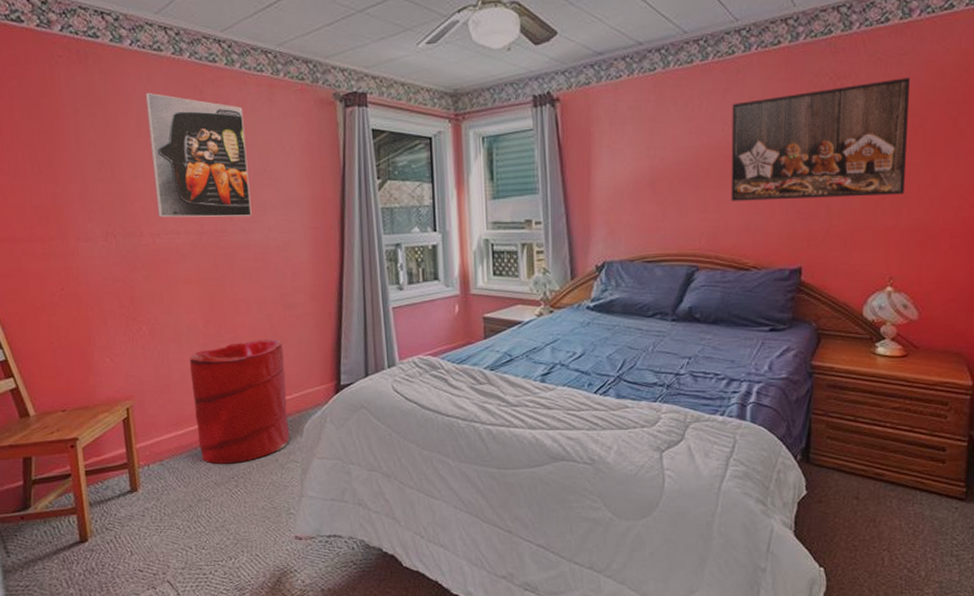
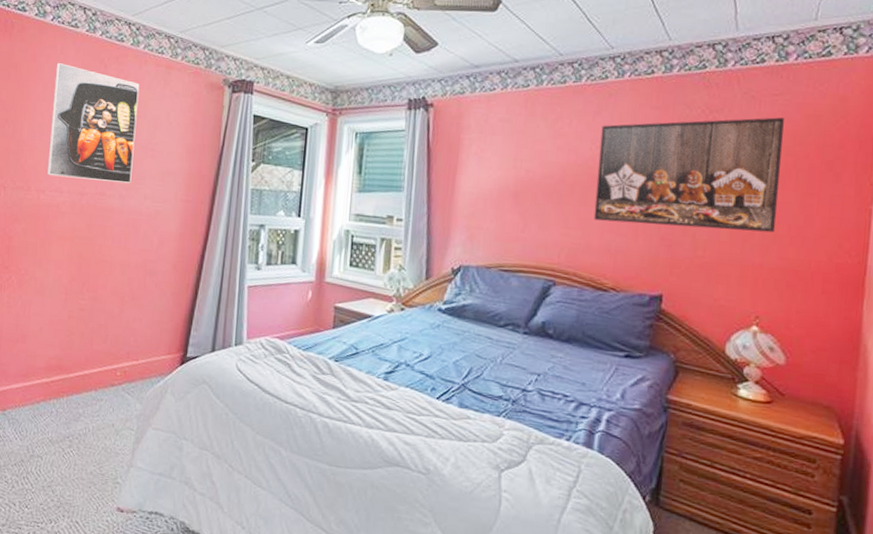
laundry hamper: present [189,338,290,464] -> none [42,301,139,423]

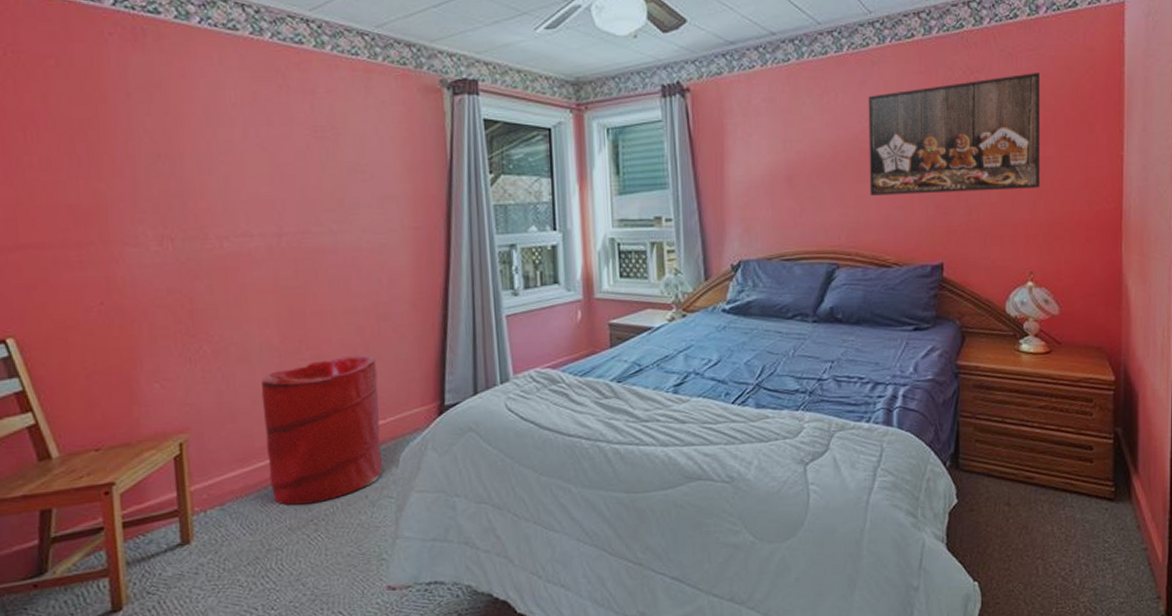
laundry hamper: none [42,301,139,423] -> present [261,354,384,505]
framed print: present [47,63,140,184] -> none [215,77,342,218]

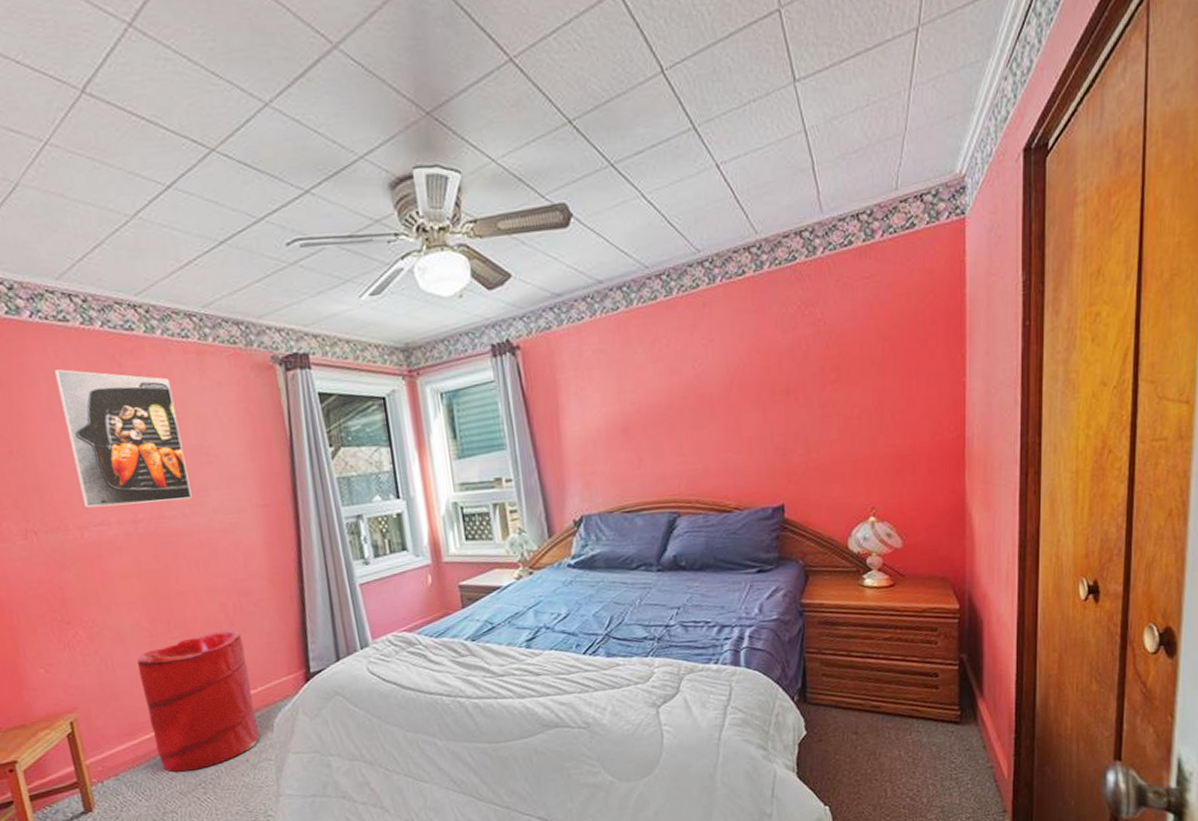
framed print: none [215,77,342,218] -> present [53,369,192,509]
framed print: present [868,72,1041,196] -> none [701,301,881,442]

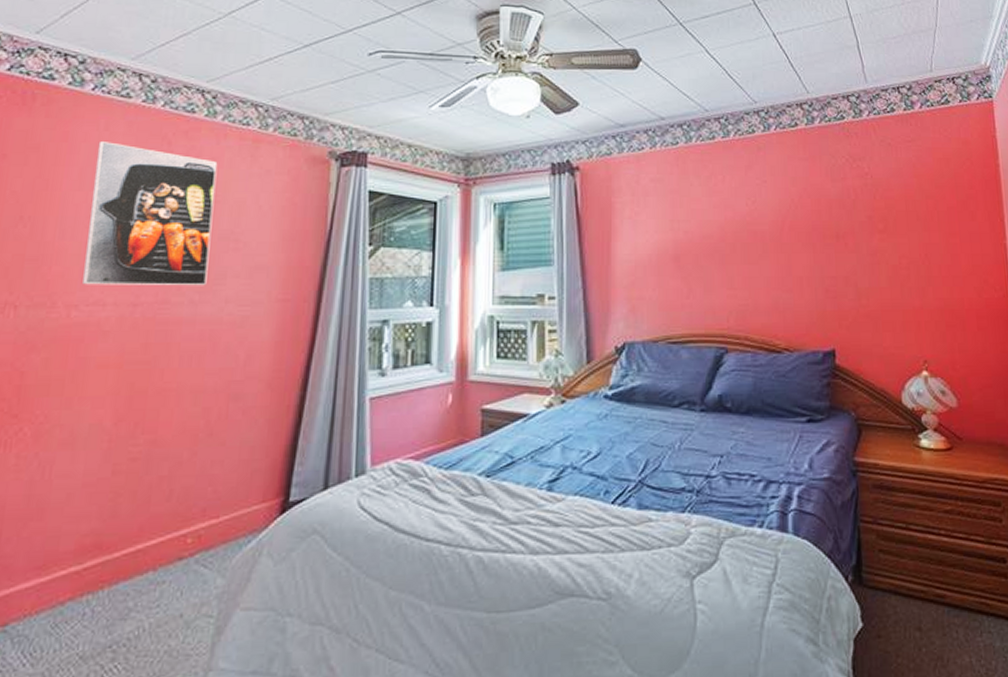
laundry hamper: present [137,630,260,773] -> none [68,440,219,626]

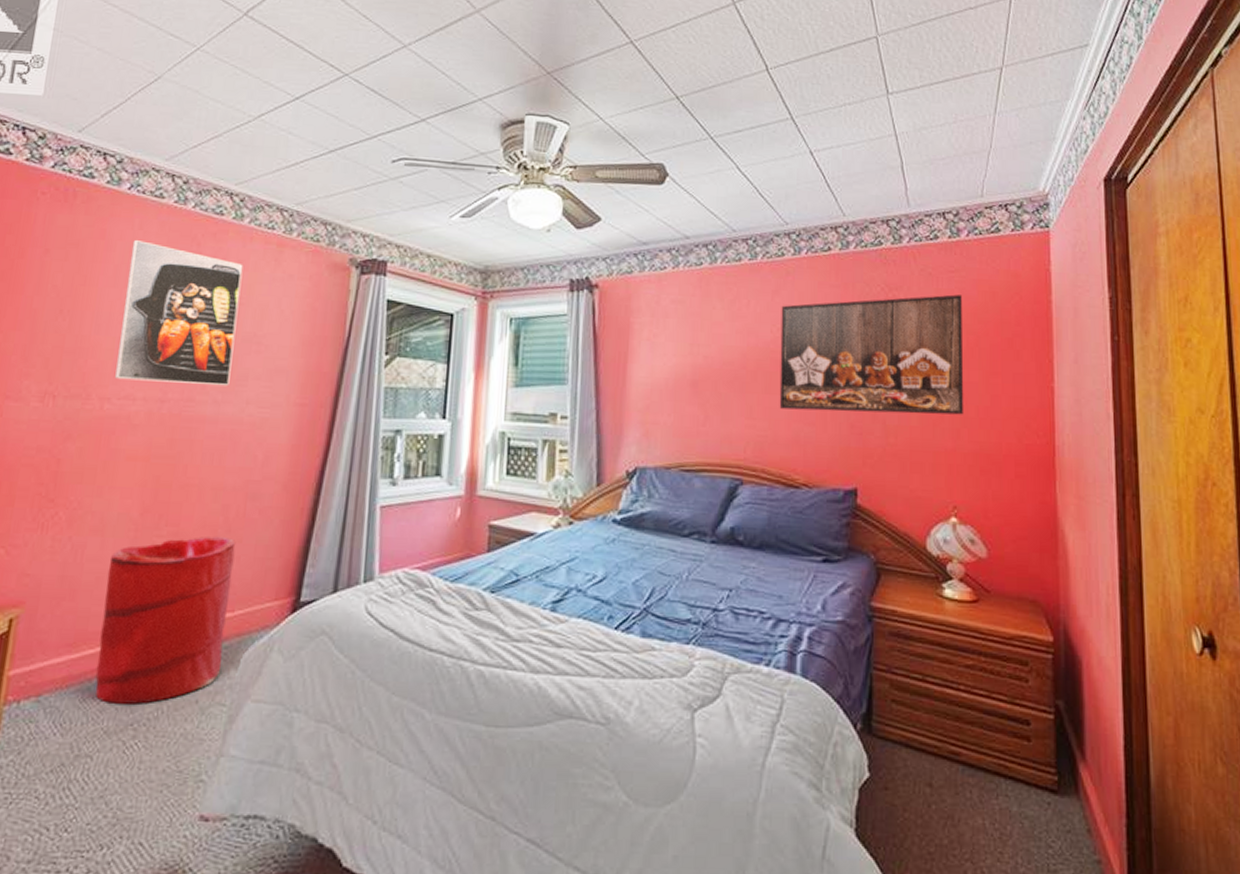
laundry hamper: none [68,440,219,626] -> present [95,535,236,704]
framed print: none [755,162,928,278] -> present [779,294,964,415]

